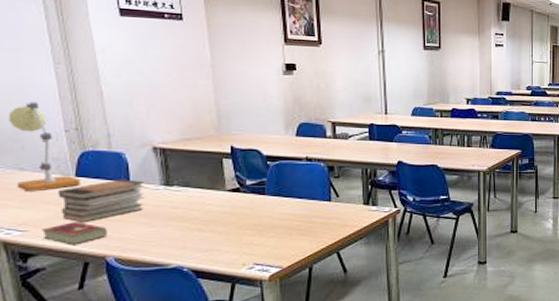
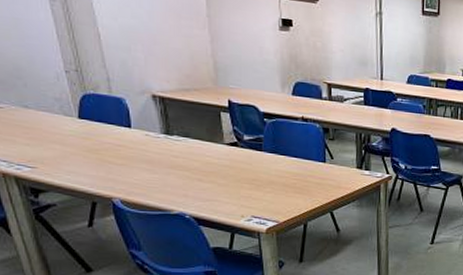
desk lamp: present [8,102,82,192] -> none [8,39,85,131]
hardcover book: present [42,222,107,245] -> none [51,162,112,185]
book stack: present [58,179,144,223] -> none [62,124,146,165]

